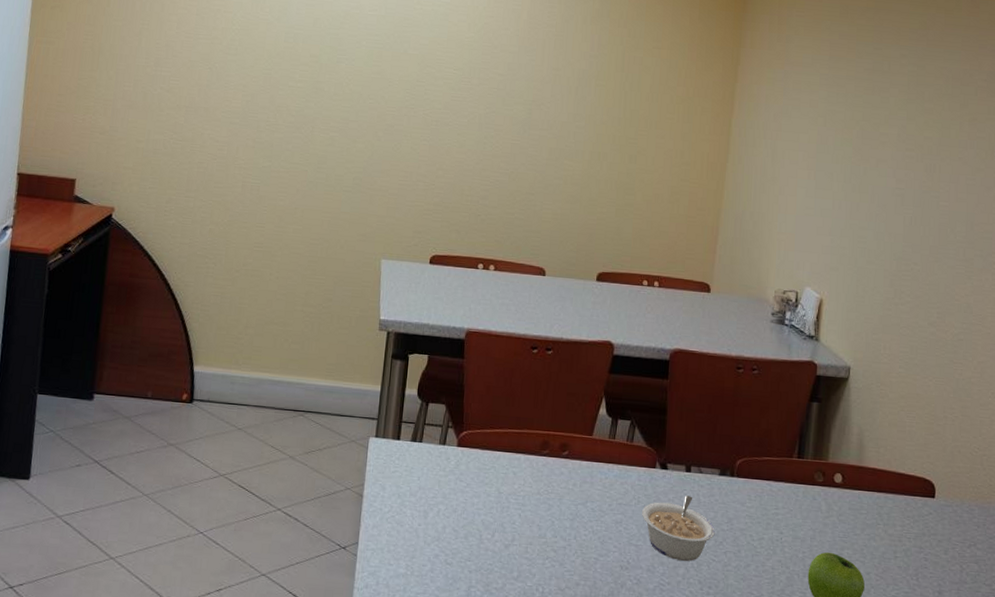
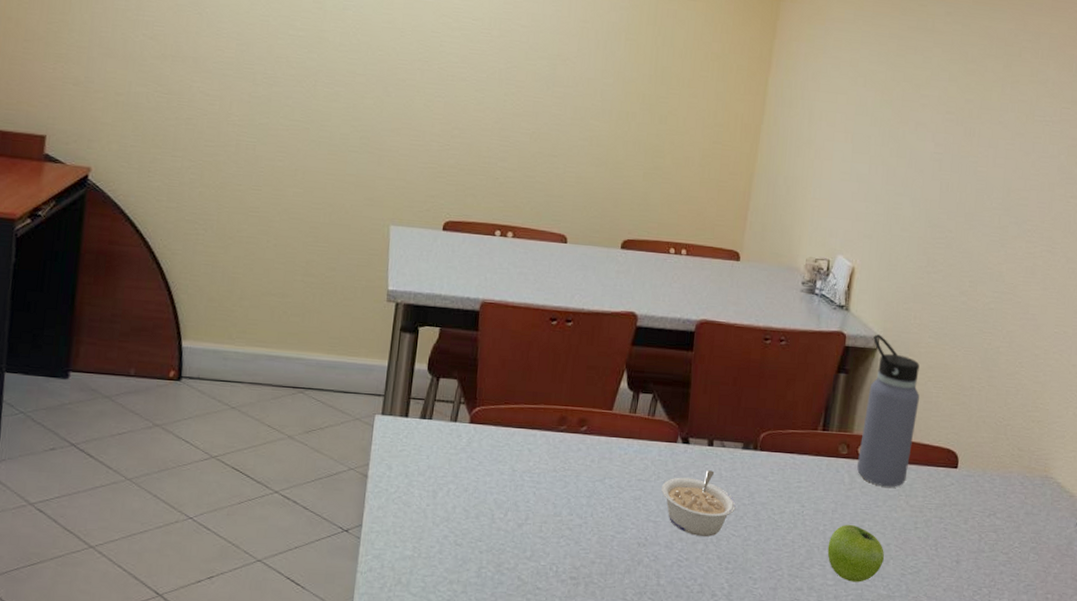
water bottle: none [834,364,893,516] -> present [857,334,920,488]

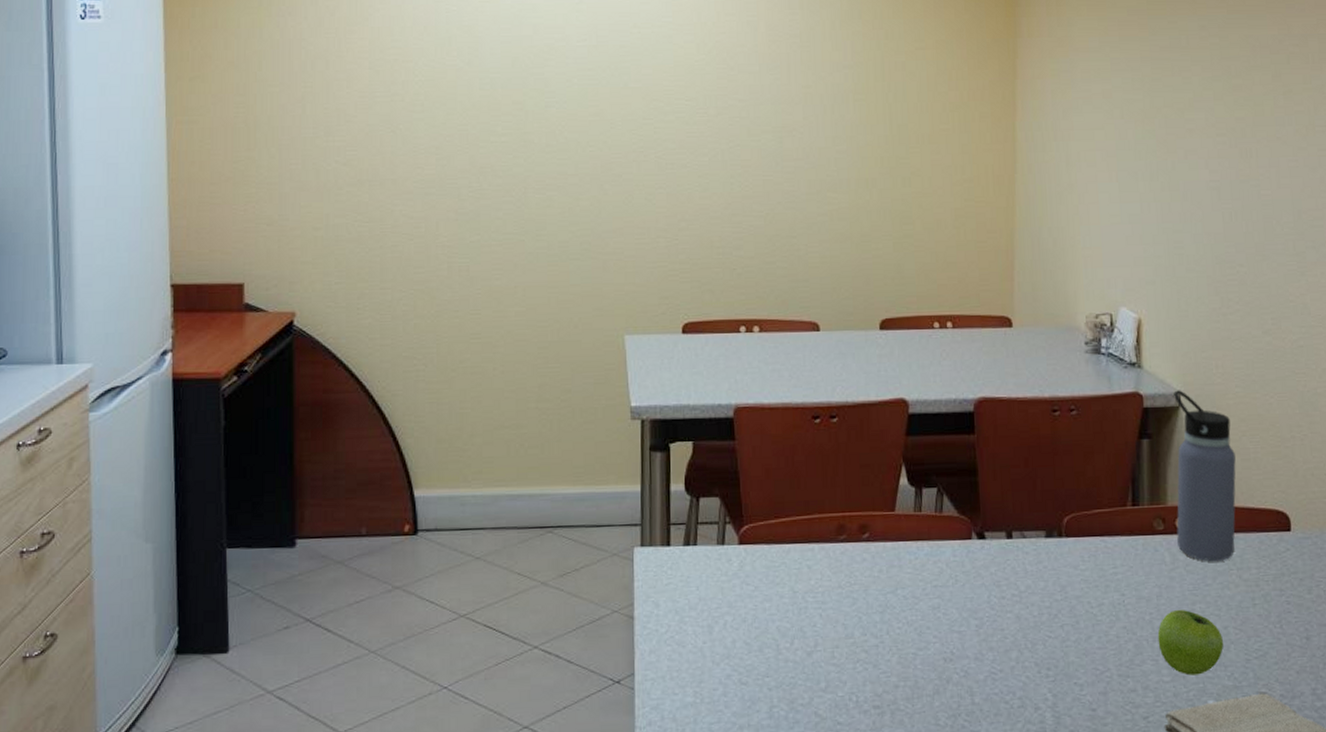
legume: present [661,470,736,537] -> none [962,566,1048,643]

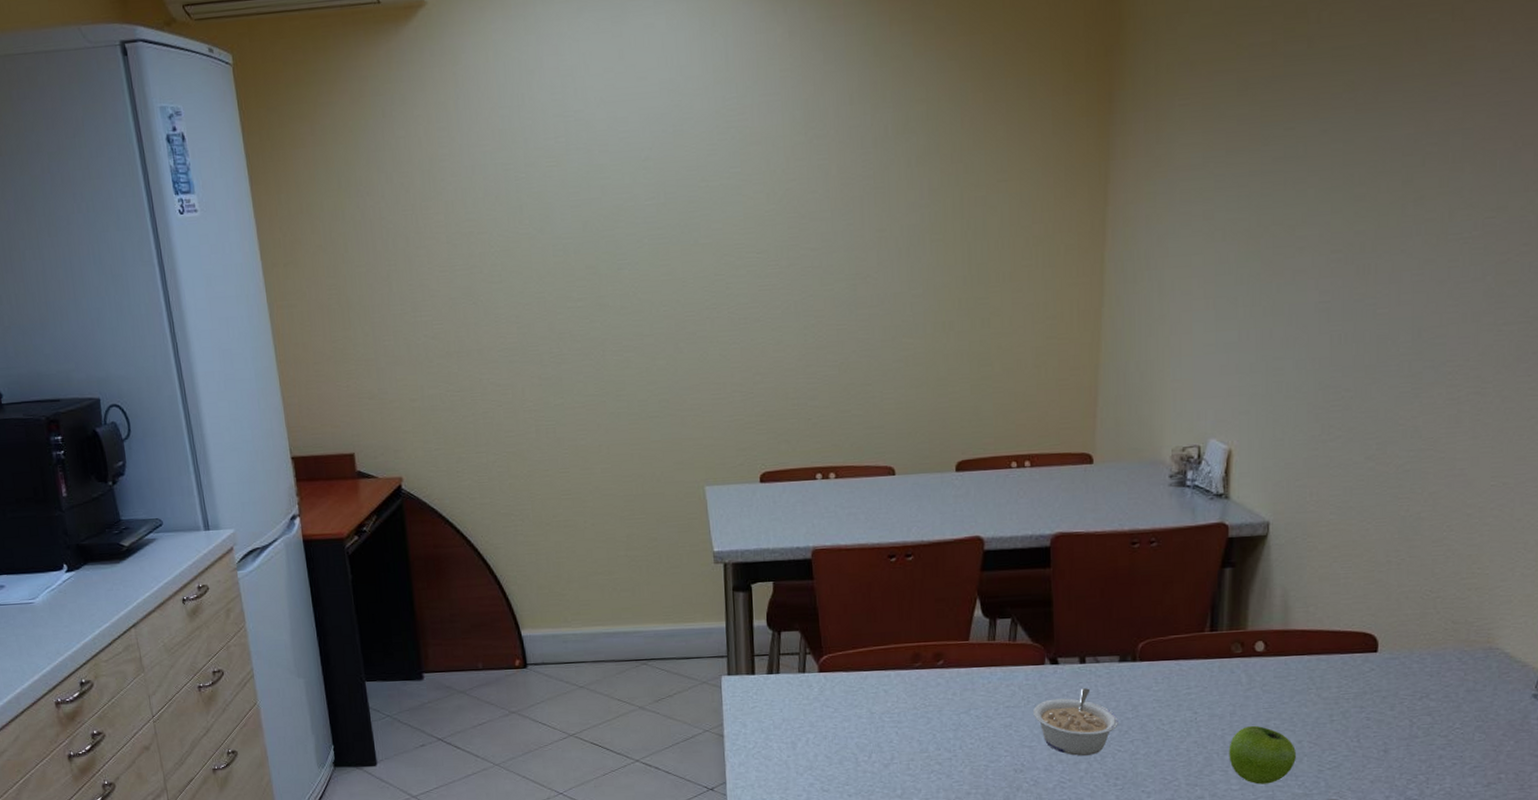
legume: none [962,566,1048,643] -> present [1033,688,1118,756]
water bottle: present [1174,390,1236,562] -> none [1255,519,1324,682]

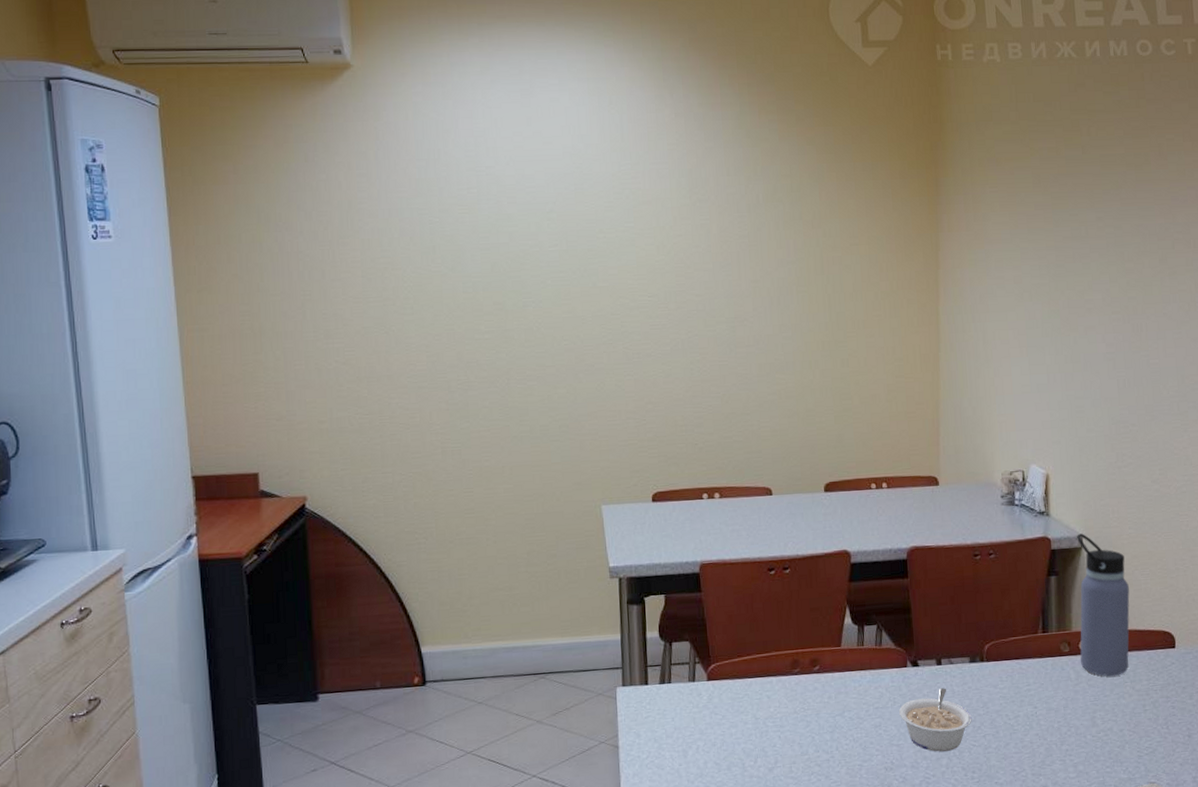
fruit: present [1229,725,1297,785] -> none [1064,717,1120,772]
water bottle: none [1255,519,1324,682] -> present [1077,533,1130,677]

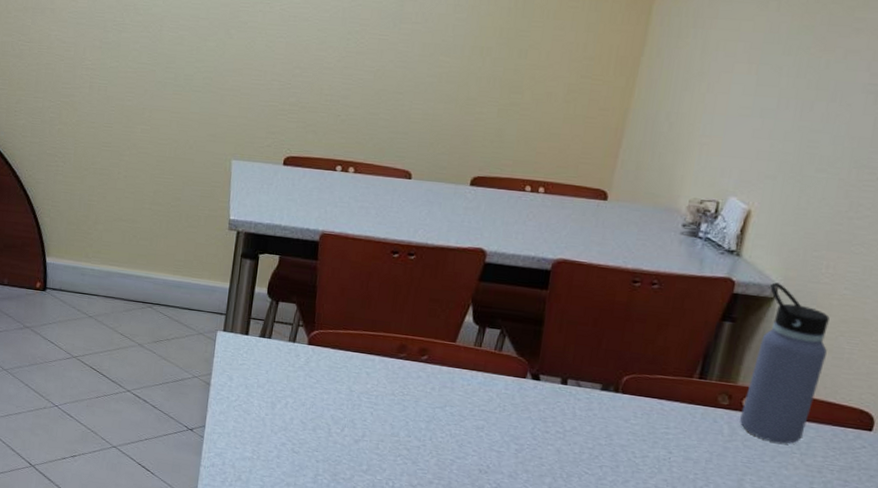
legume: present [899,688,972,752] -> none [507,407,591,472]

